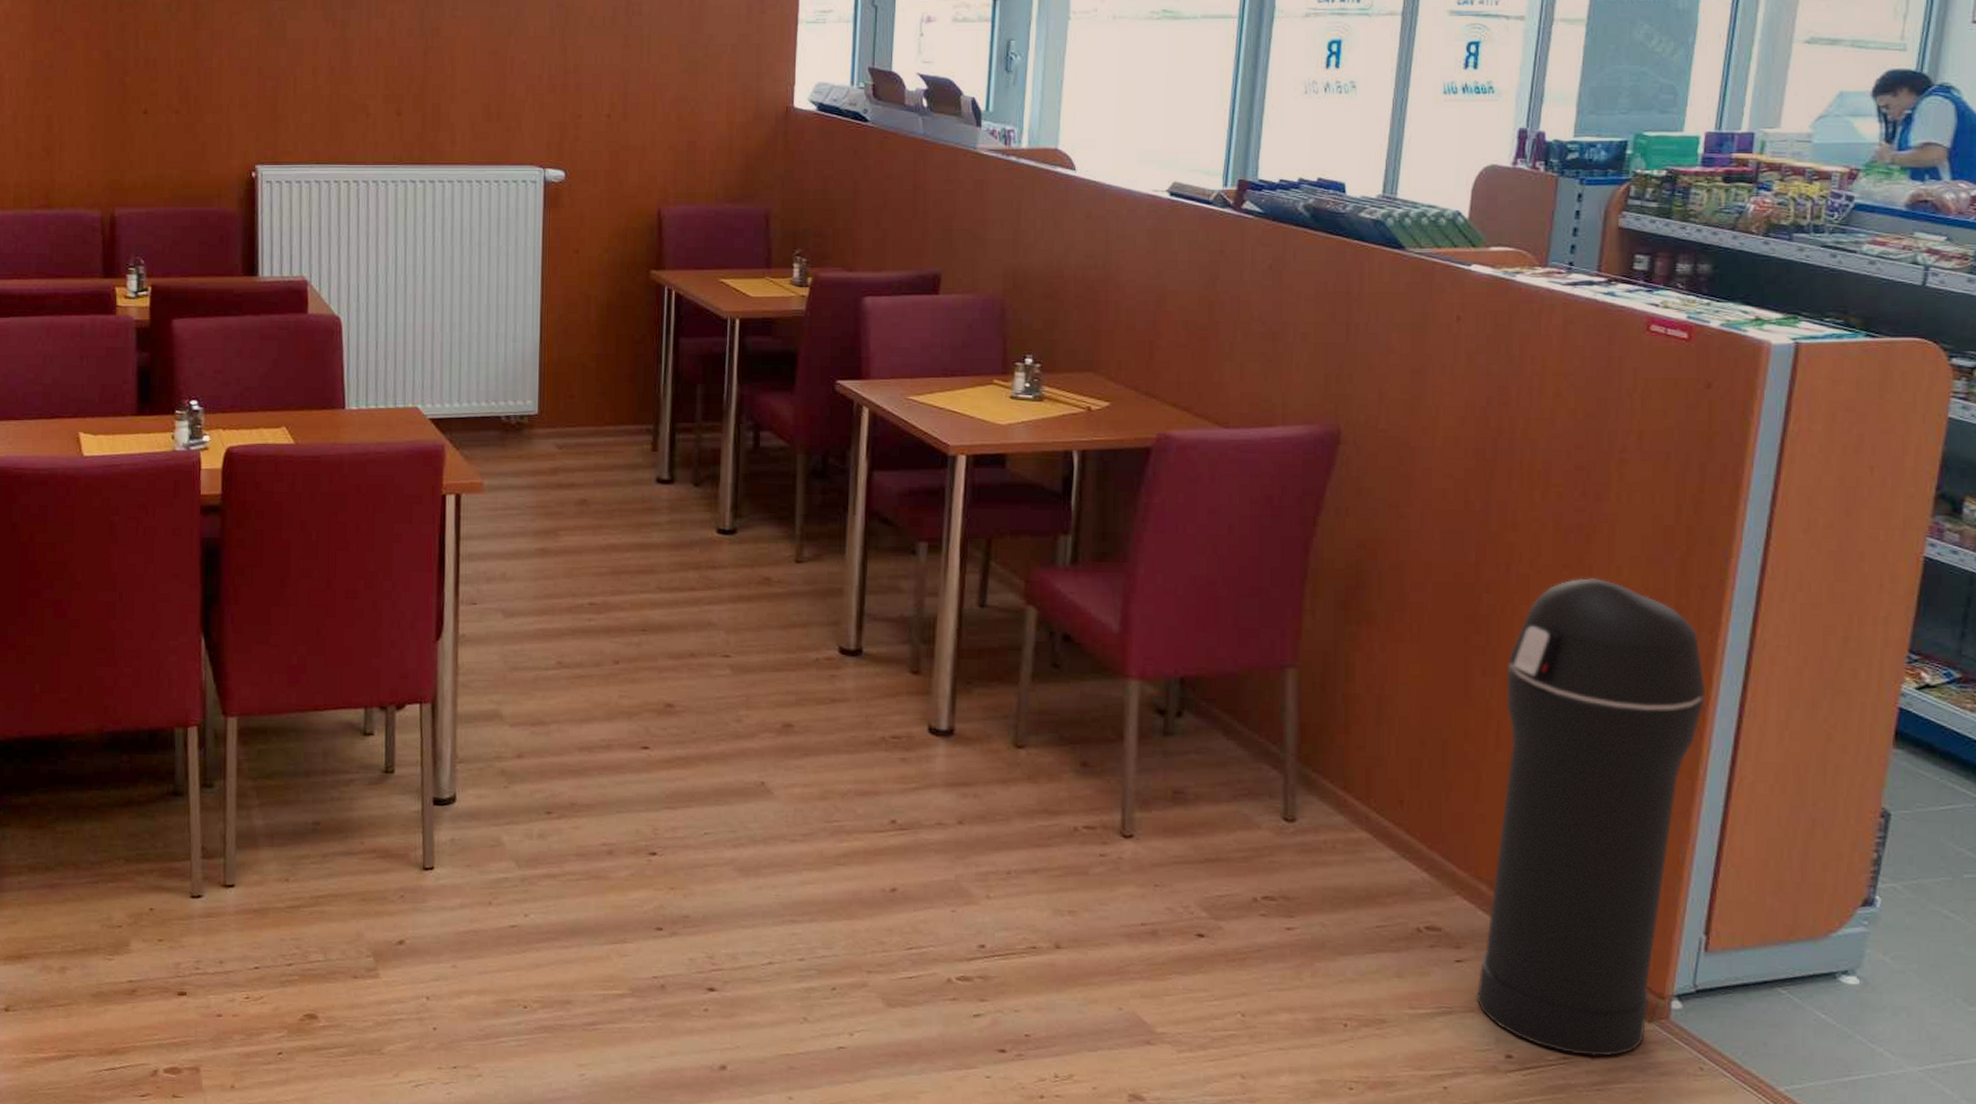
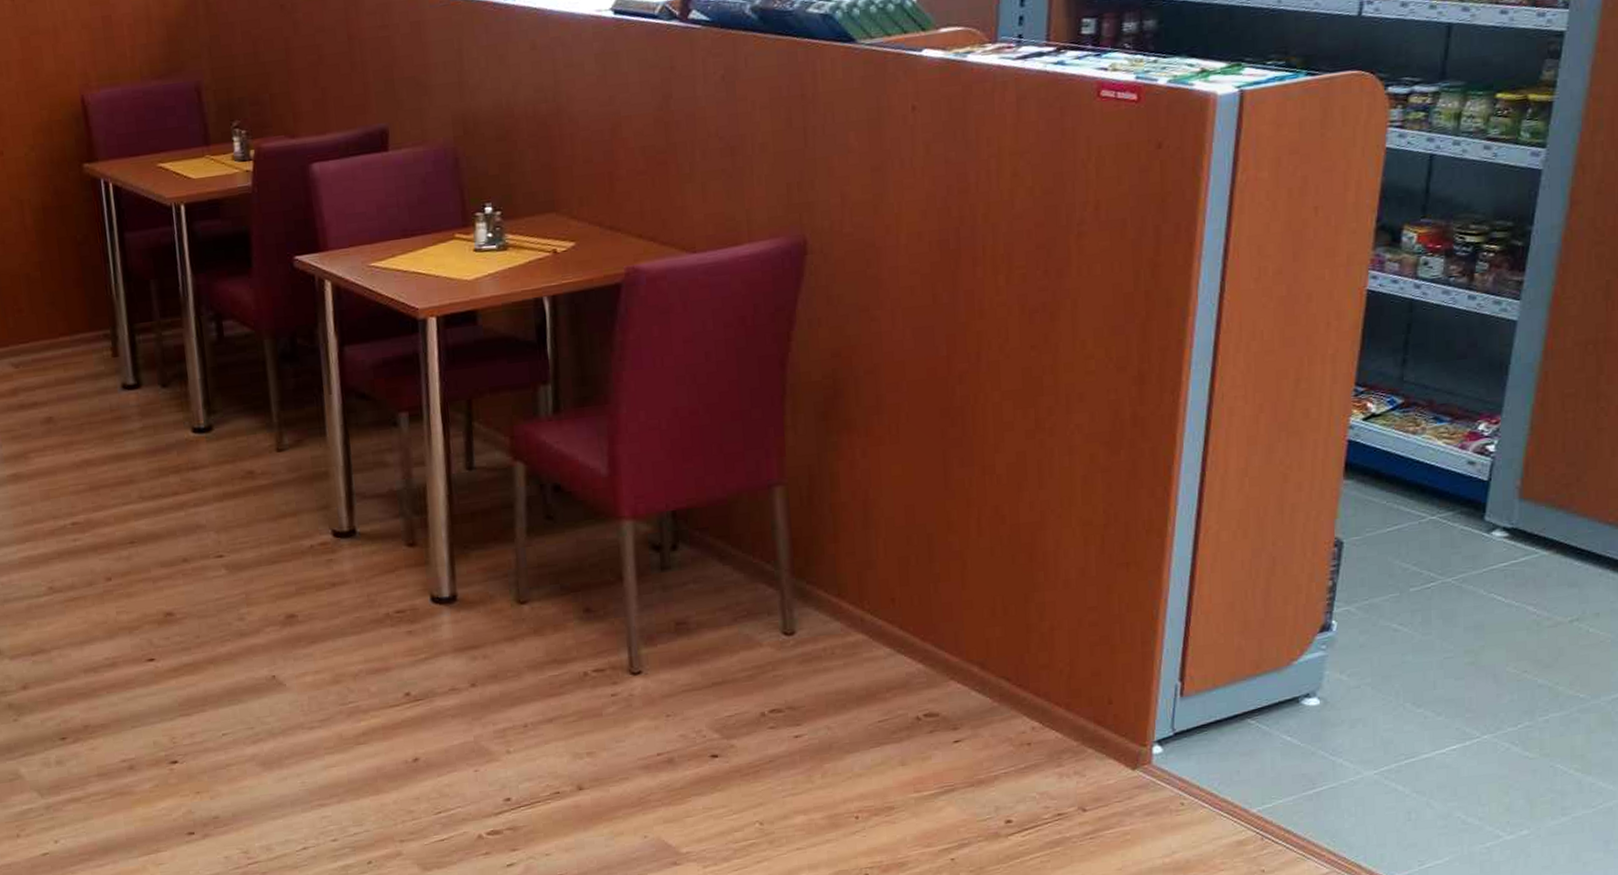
trash can: present [1477,578,1705,1056] -> none [976,355,1170,810]

